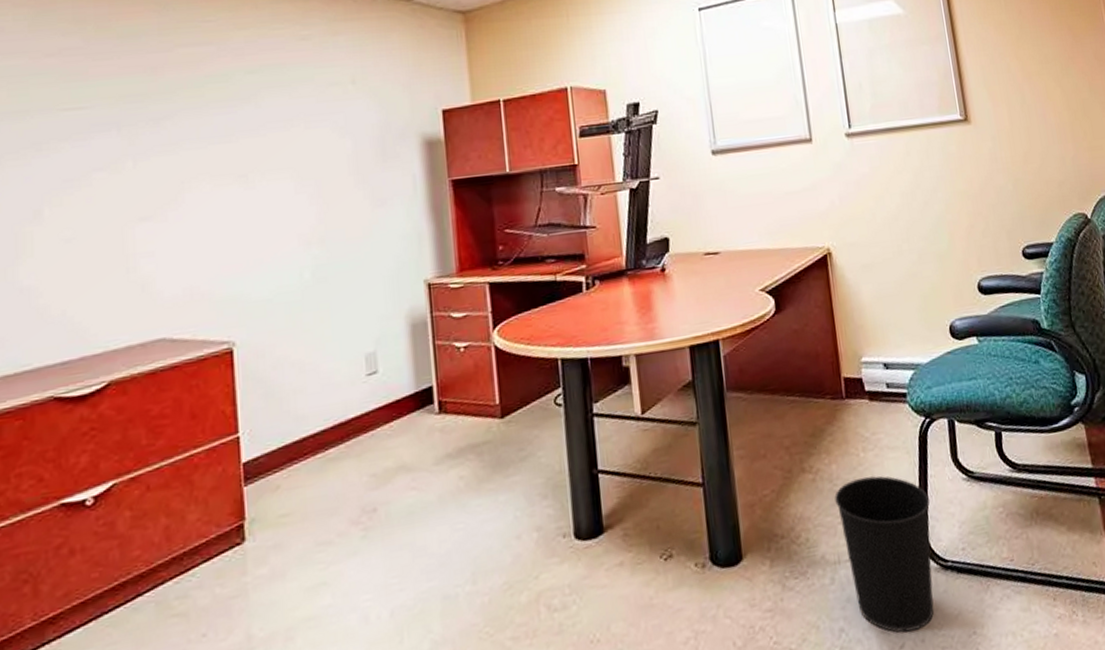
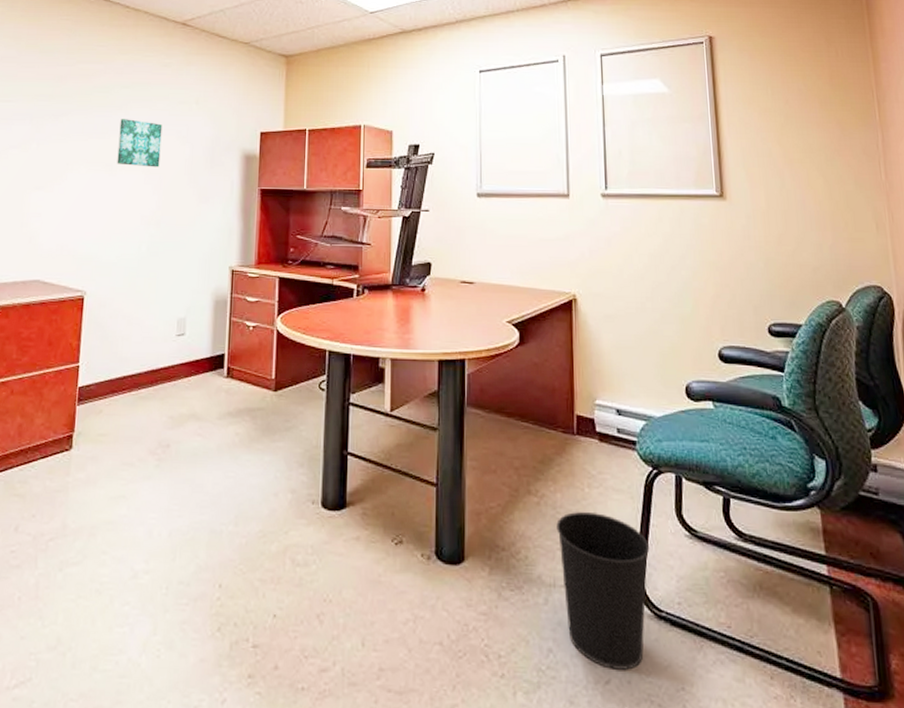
wall art: none [250,113,314,174] -> present [117,119,163,168]

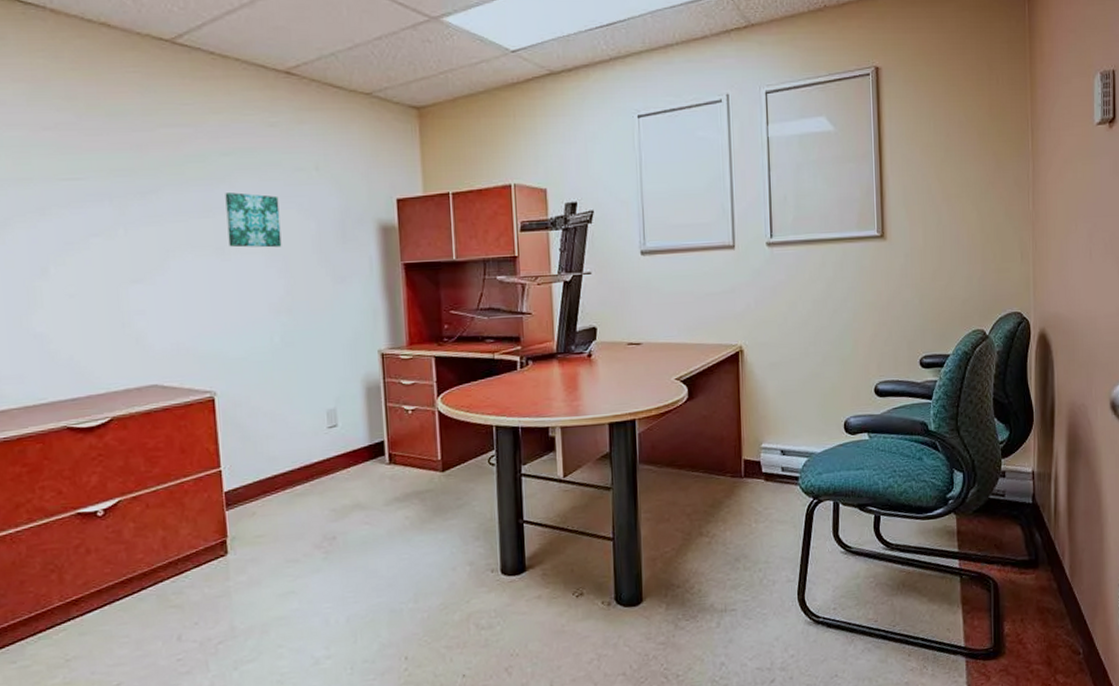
wastebasket: present [556,512,650,670] -> none [726,543,810,670]

